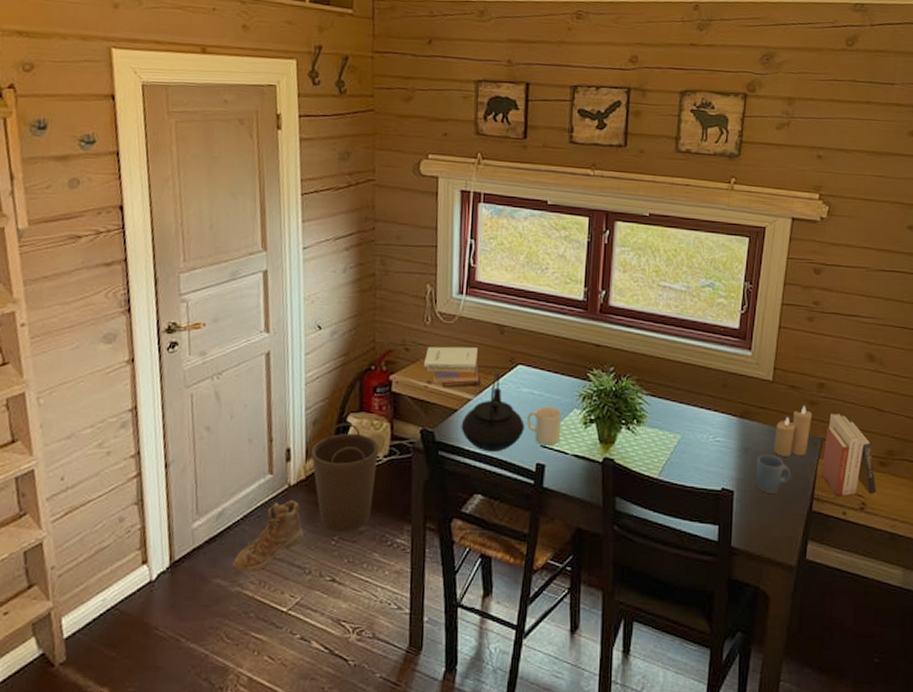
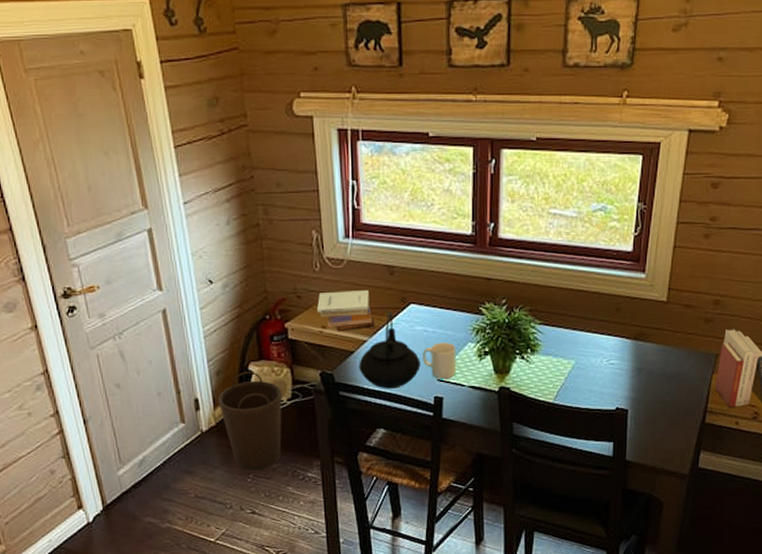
hiking boot: present [232,499,304,572] -> none [159,444,221,511]
mug: present [756,454,790,493] -> none [650,373,684,410]
candle: present [774,406,813,457] -> none [668,324,707,374]

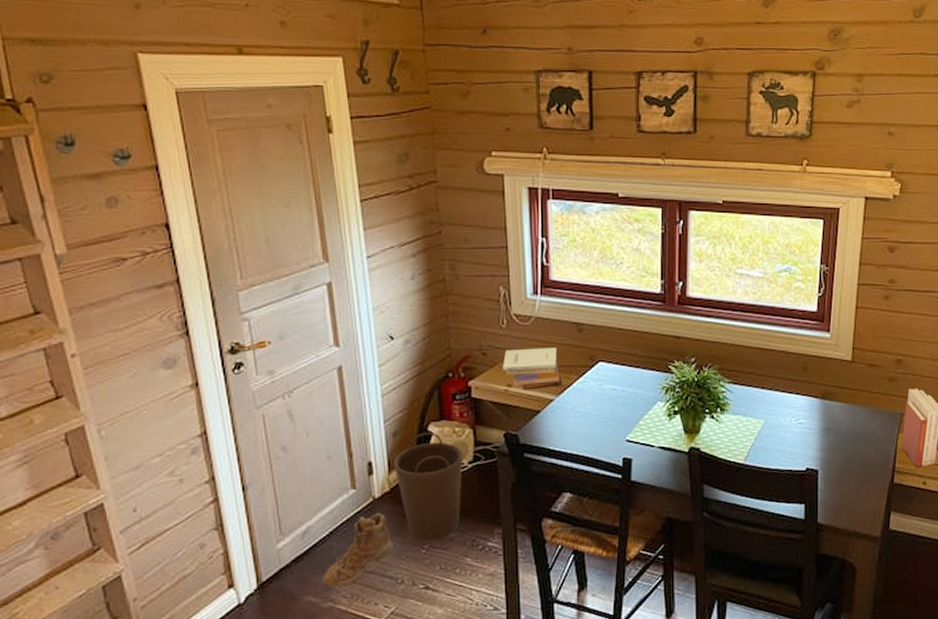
hiking boot: none [159,444,221,511] -> present [322,512,393,588]
teapot: present [359,311,420,389] -> none [545,369,609,450]
cup: present [423,342,457,379] -> none [611,401,646,440]

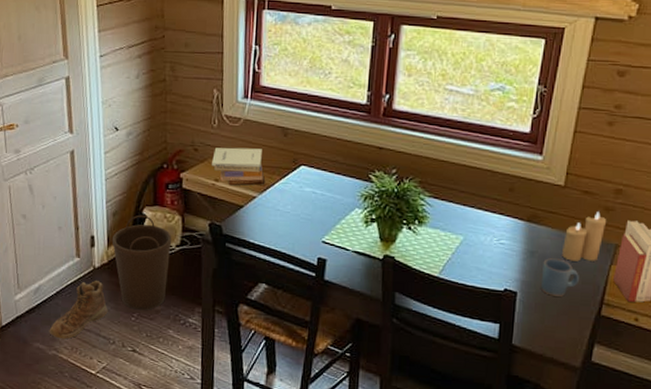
mug: none [839,432,872,470] -> present [541,258,579,297]
candle: none [855,383,892,433] -> present [562,211,607,261]

